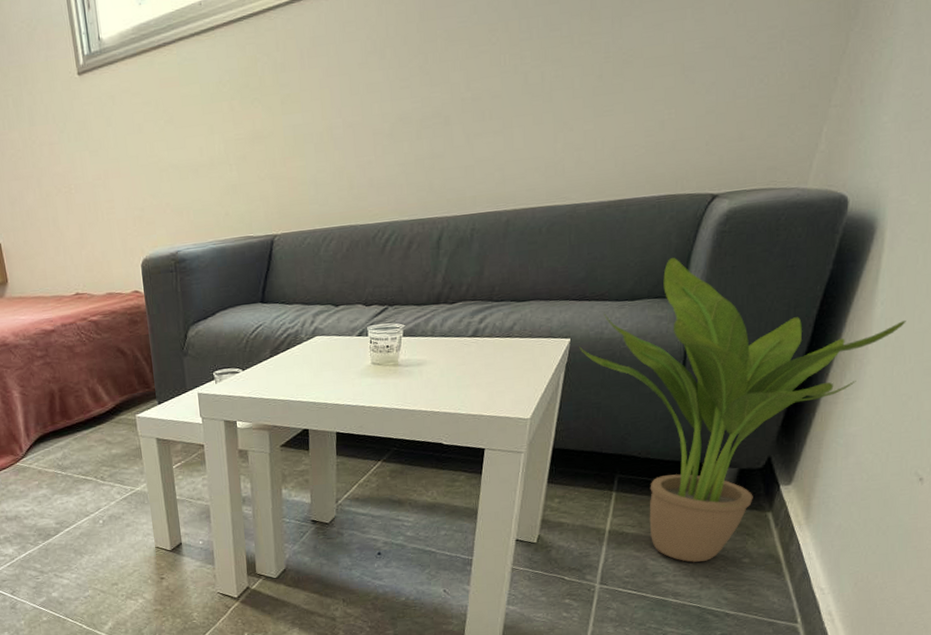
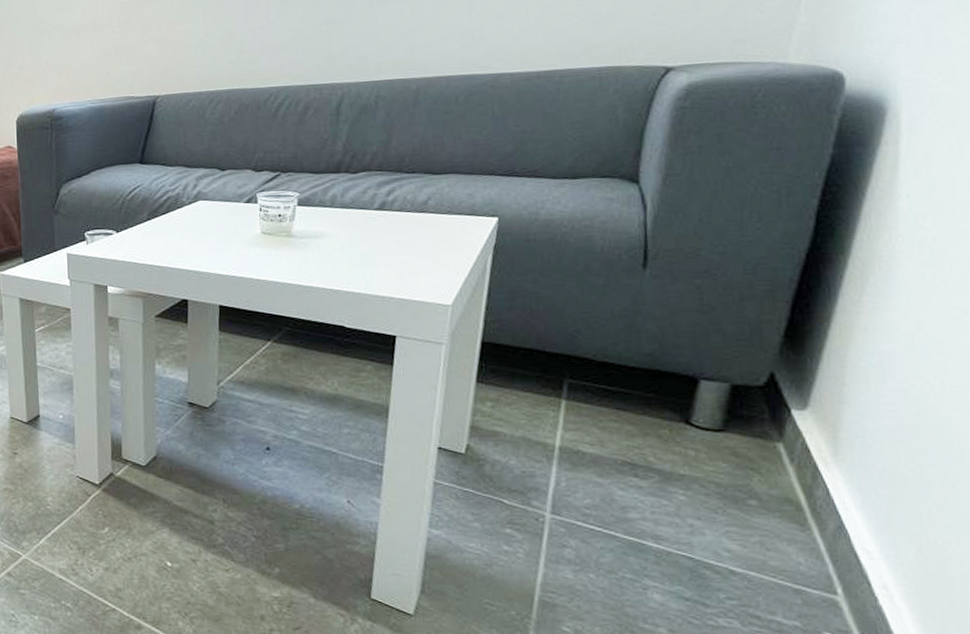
potted plant: present [579,258,906,562] -> none [509,134,946,498]

